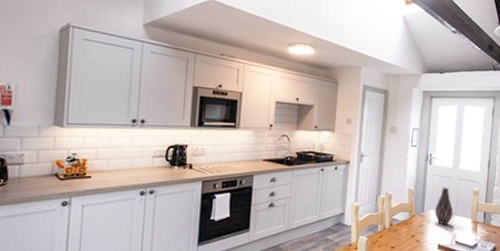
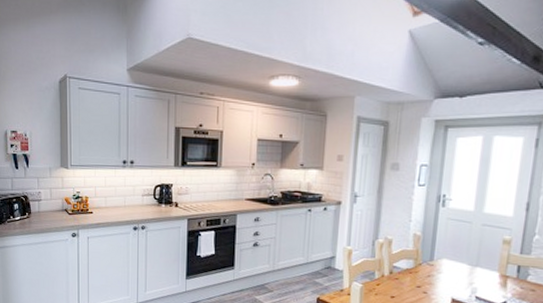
vase: present [434,187,453,226] -> none [447,233,474,278]

